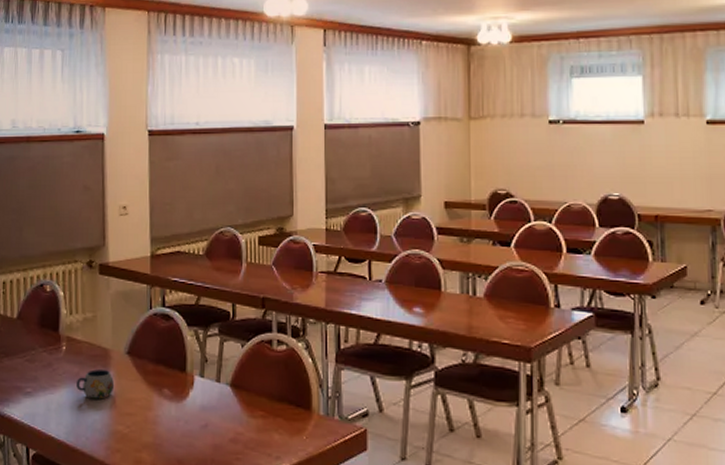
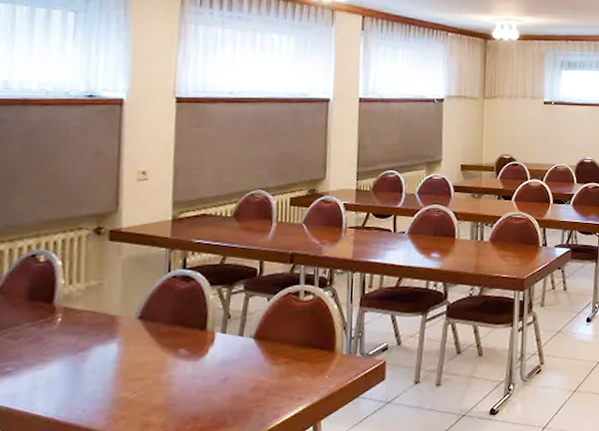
mug: present [77,369,115,399] -> none [73,337,122,369]

